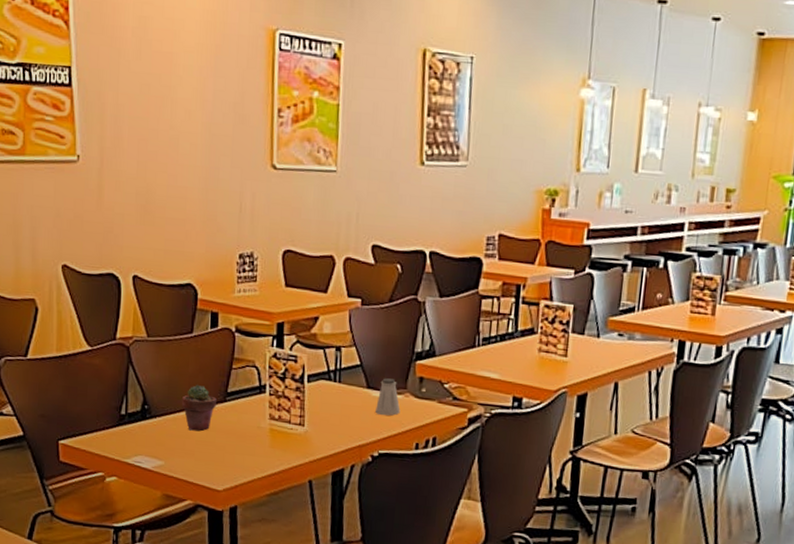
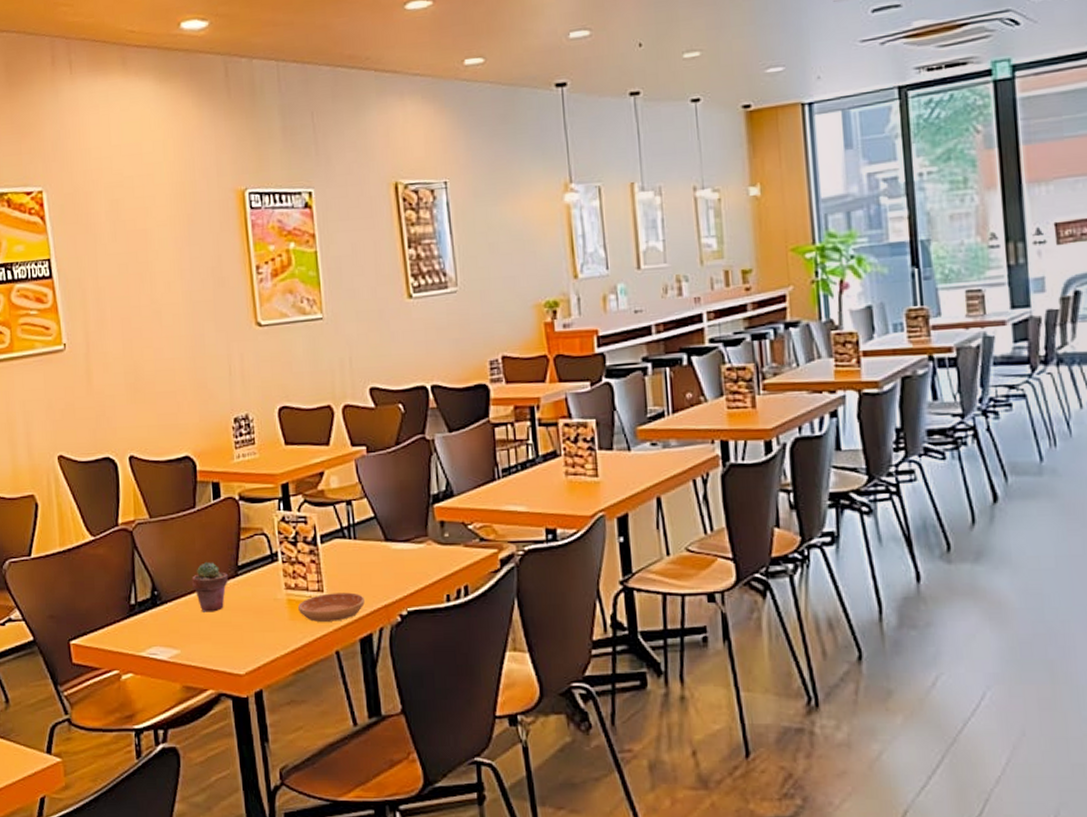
saucer: none [279,428,341,454] -> present [298,592,365,622]
saltshaker: present [375,378,401,416] -> none [397,527,425,569]

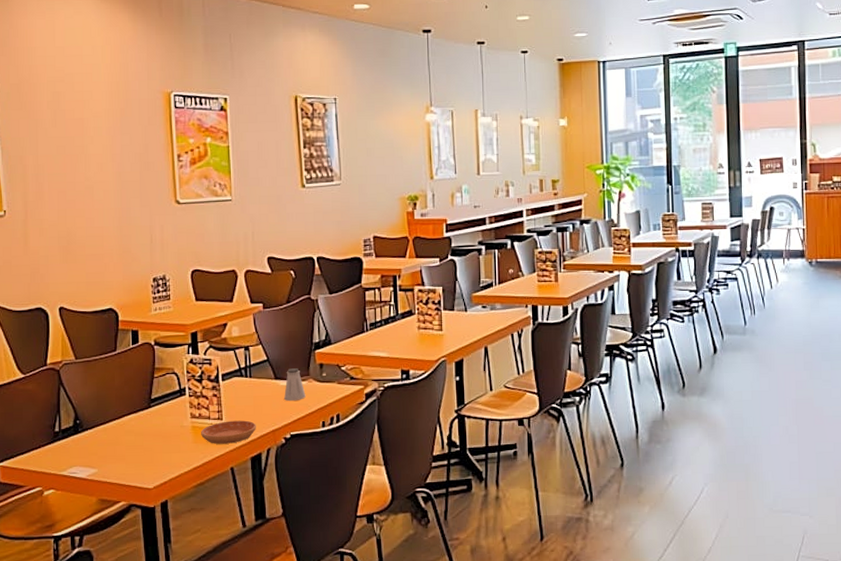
potted succulent: present [191,562,228,613] -> none [110,396,142,438]
saltshaker: none [397,527,425,569] -> present [284,368,306,402]

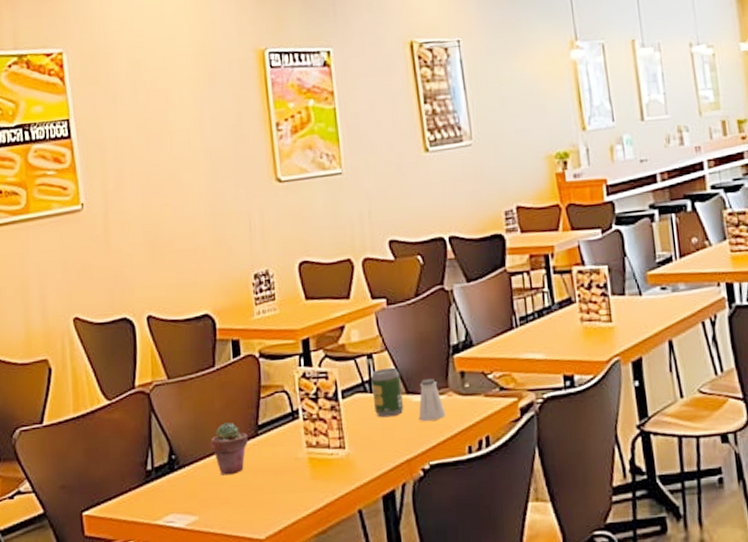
potted succulent: none [110,396,142,438] -> present [210,422,248,476]
saucer: present [201,420,256,444] -> none [320,448,387,480]
soda can: none [247,358,273,397] -> present [371,367,404,418]

